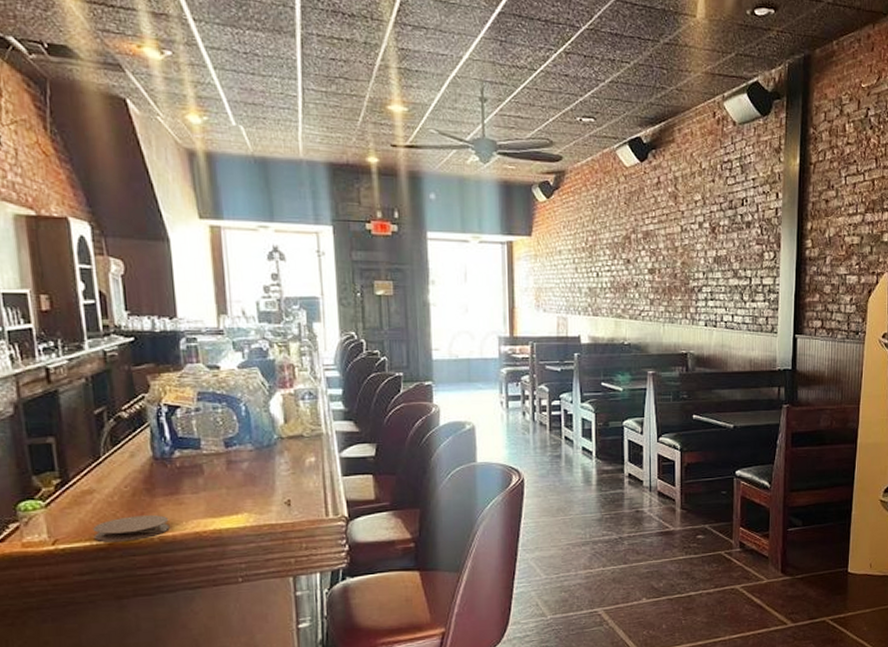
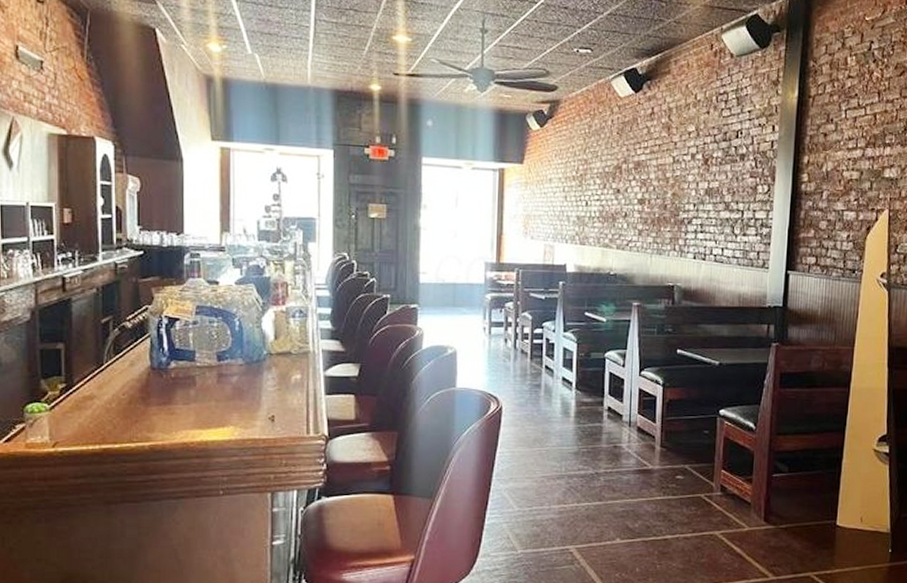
coaster: present [93,515,170,542] -> none [90,423,160,448]

